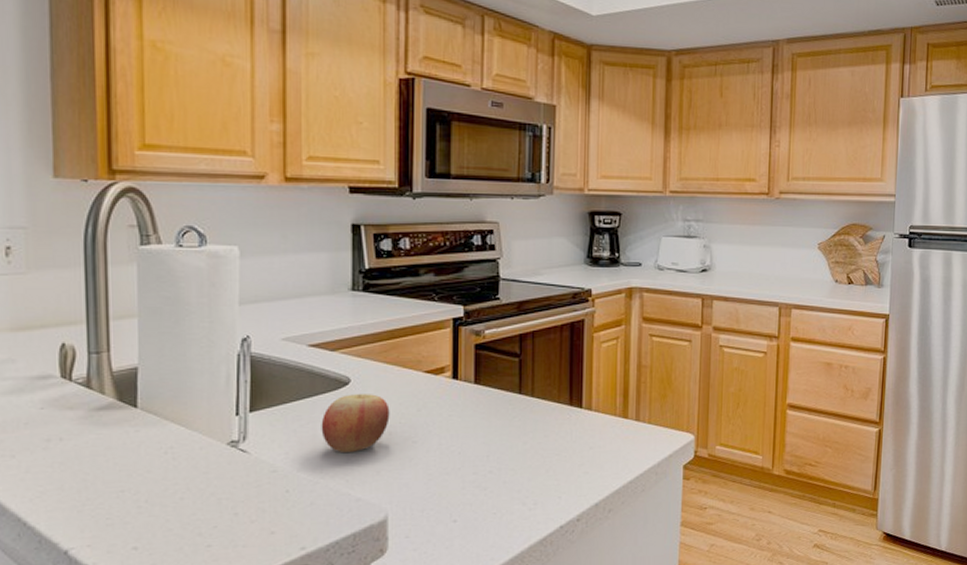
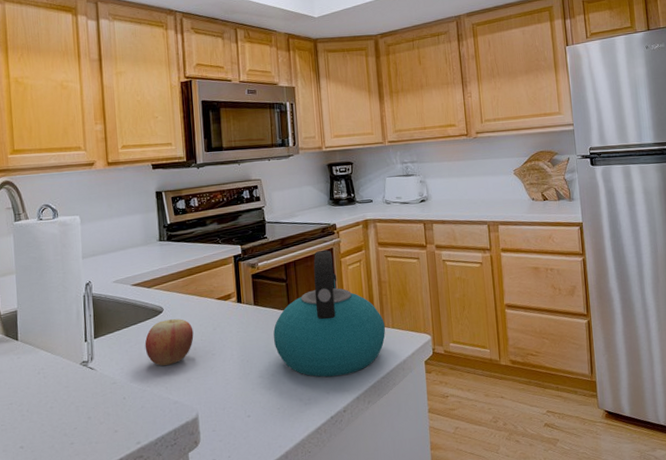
kettle: none [497,322,641,479] -> present [273,250,386,377]

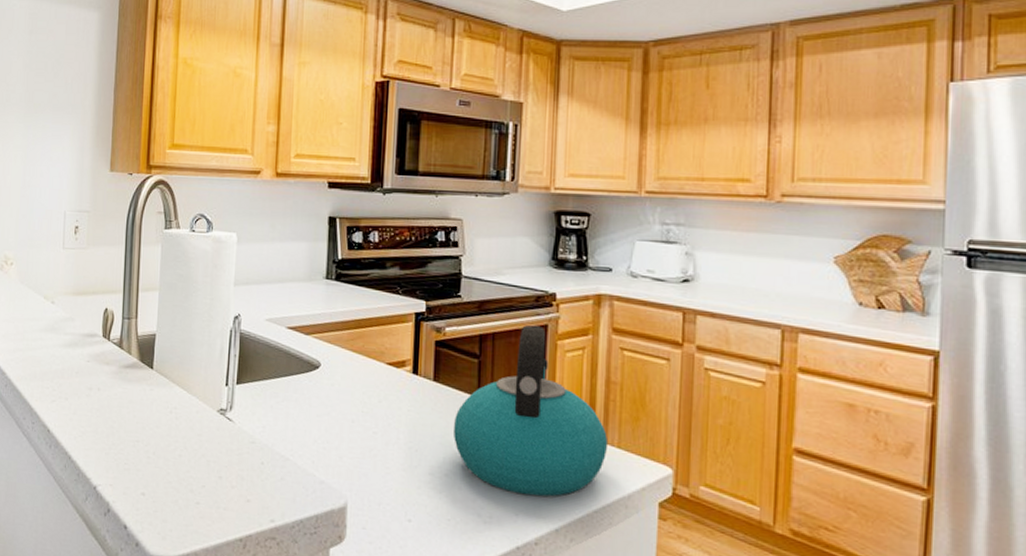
apple: present [145,319,194,366] -> none [293,378,354,435]

